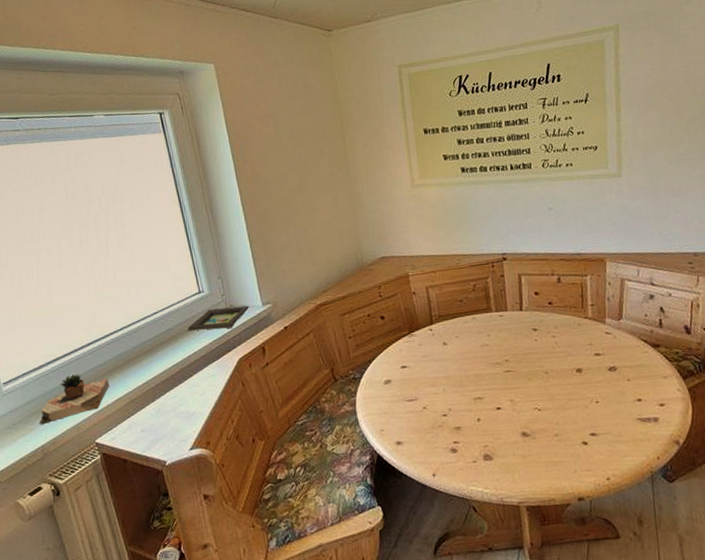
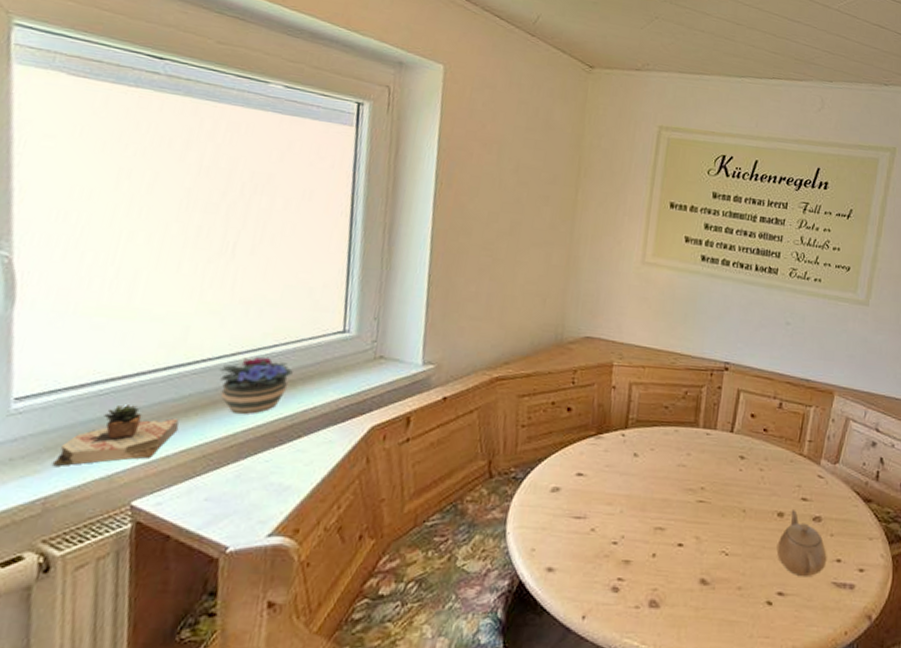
potted flower: none [123,322,173,367] -> present [219,357,293,414]
picture frame: present [187,305,250,332] -> none [312,356,406,385]
teapot: none [581,365,629,418] -> present [776,510,827,577]

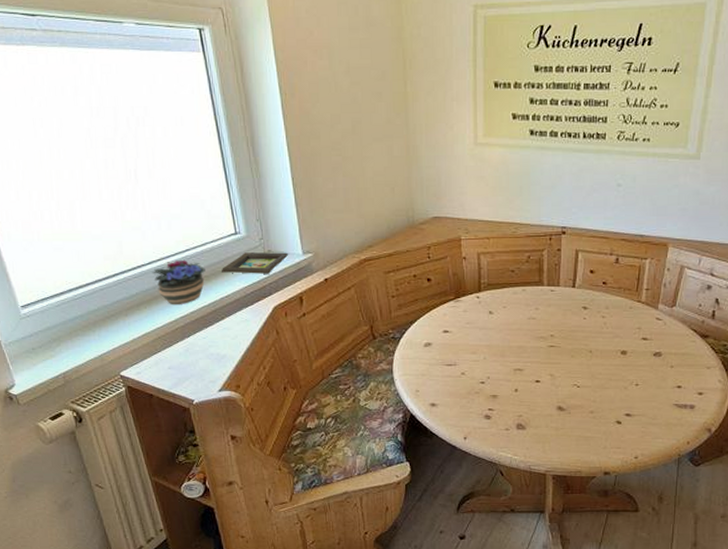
succulent plant: present [51,406,180,467] -> none [60,306,136,352]
picture frame: none [312,356,406,385] -> present [221,252,289,274]
teapot: present [776,510,827,577] -> none [622,348,668,401]

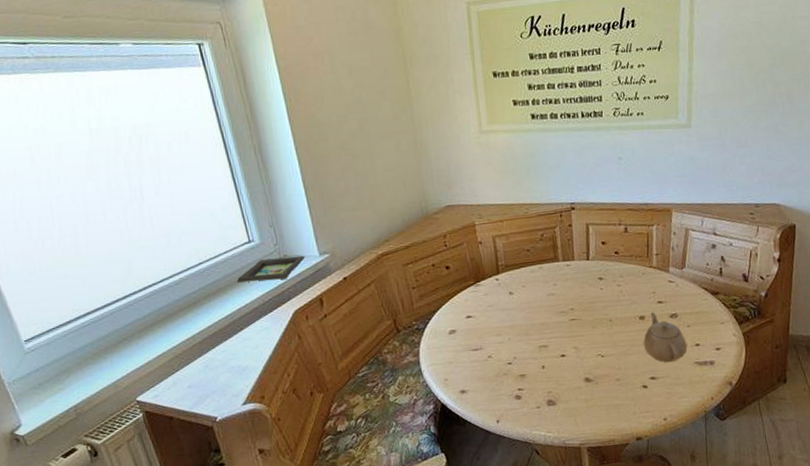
potted flower: present [152,259,205,304] -> none [164,273,221,321]
teapot: none [622,348,668,401] -> present [643,312,688,363]

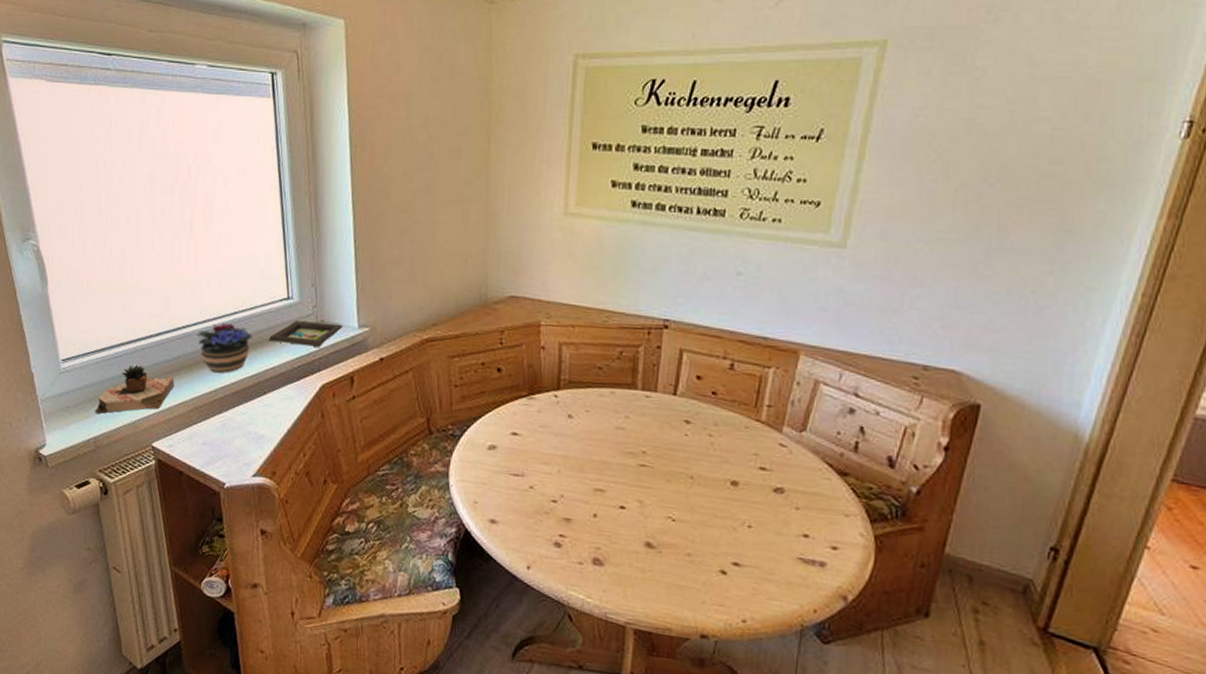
succulent plant: none [69,330,151,384] -> present [94,366,175,414]
potted flower: none [164,273,221,321] -> present [196,323,252,373]
teapot: present [643,312,688,363] -> none [730,479,792,550]

